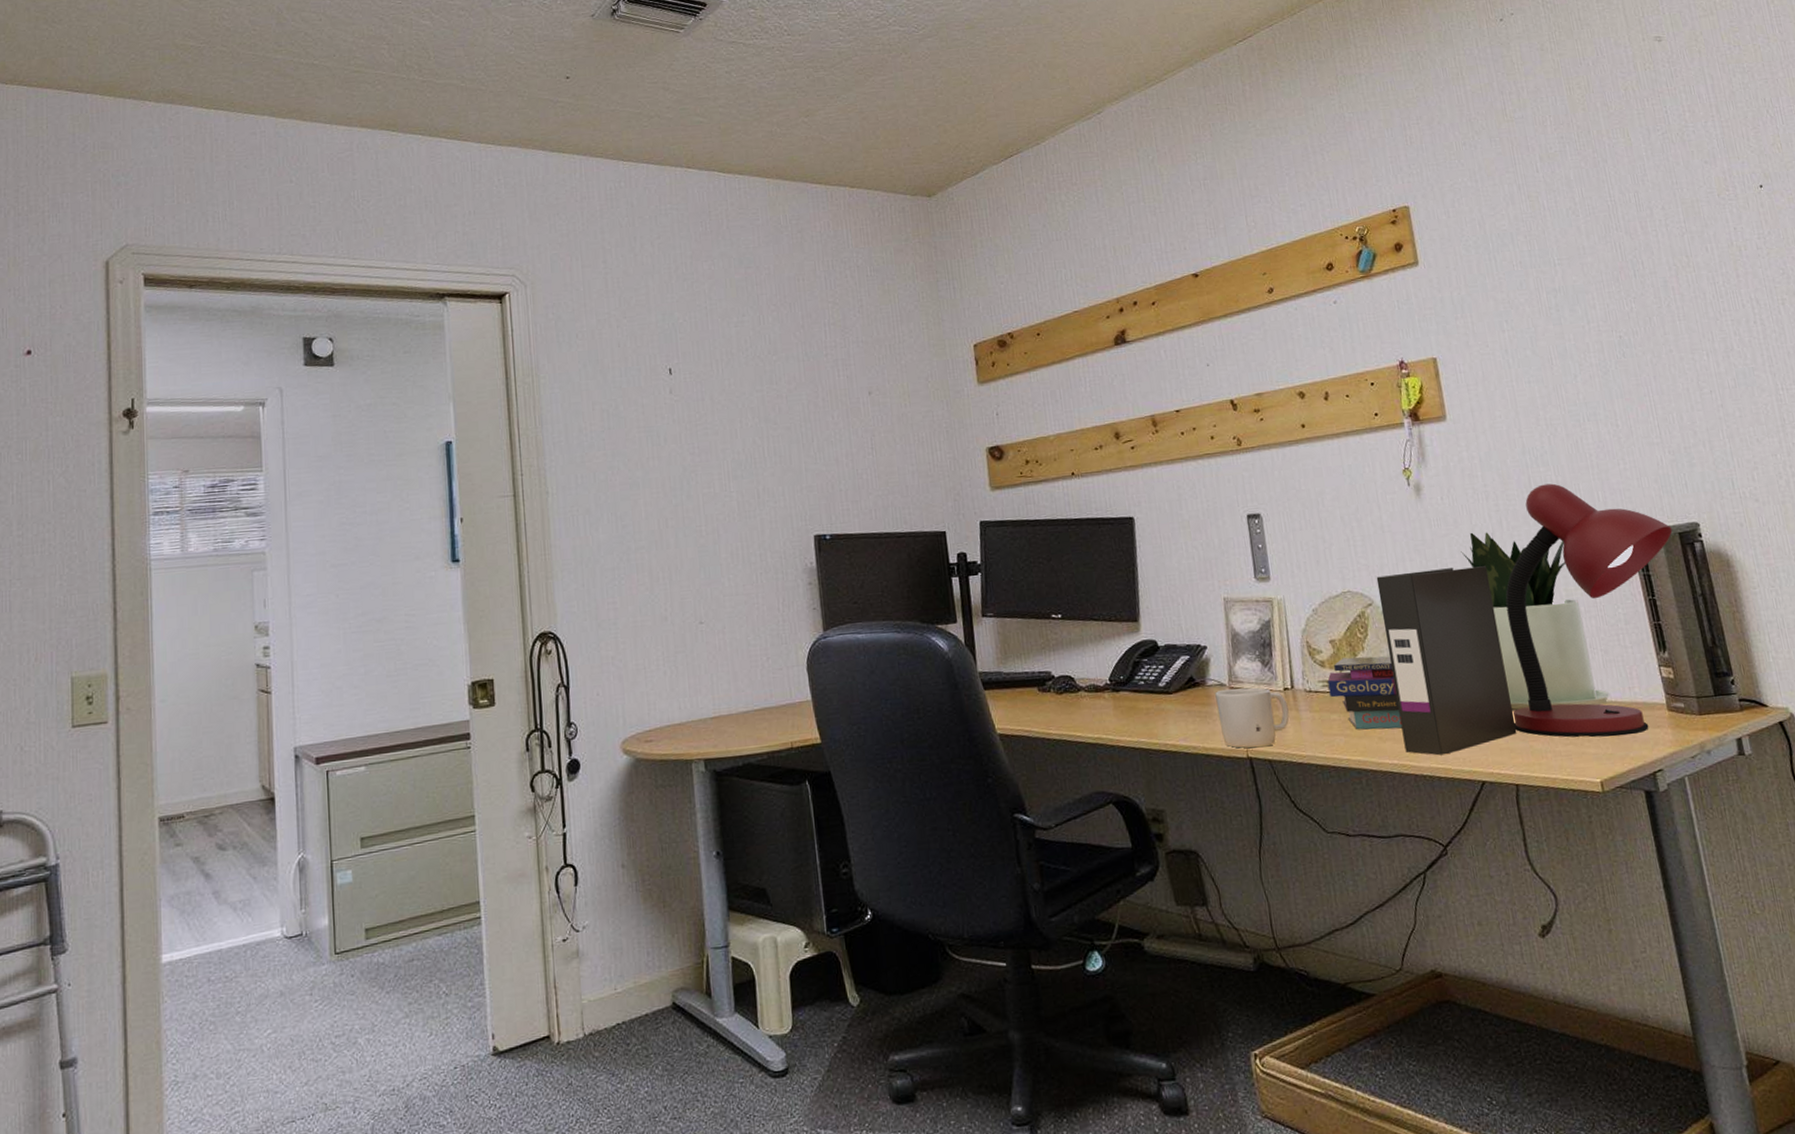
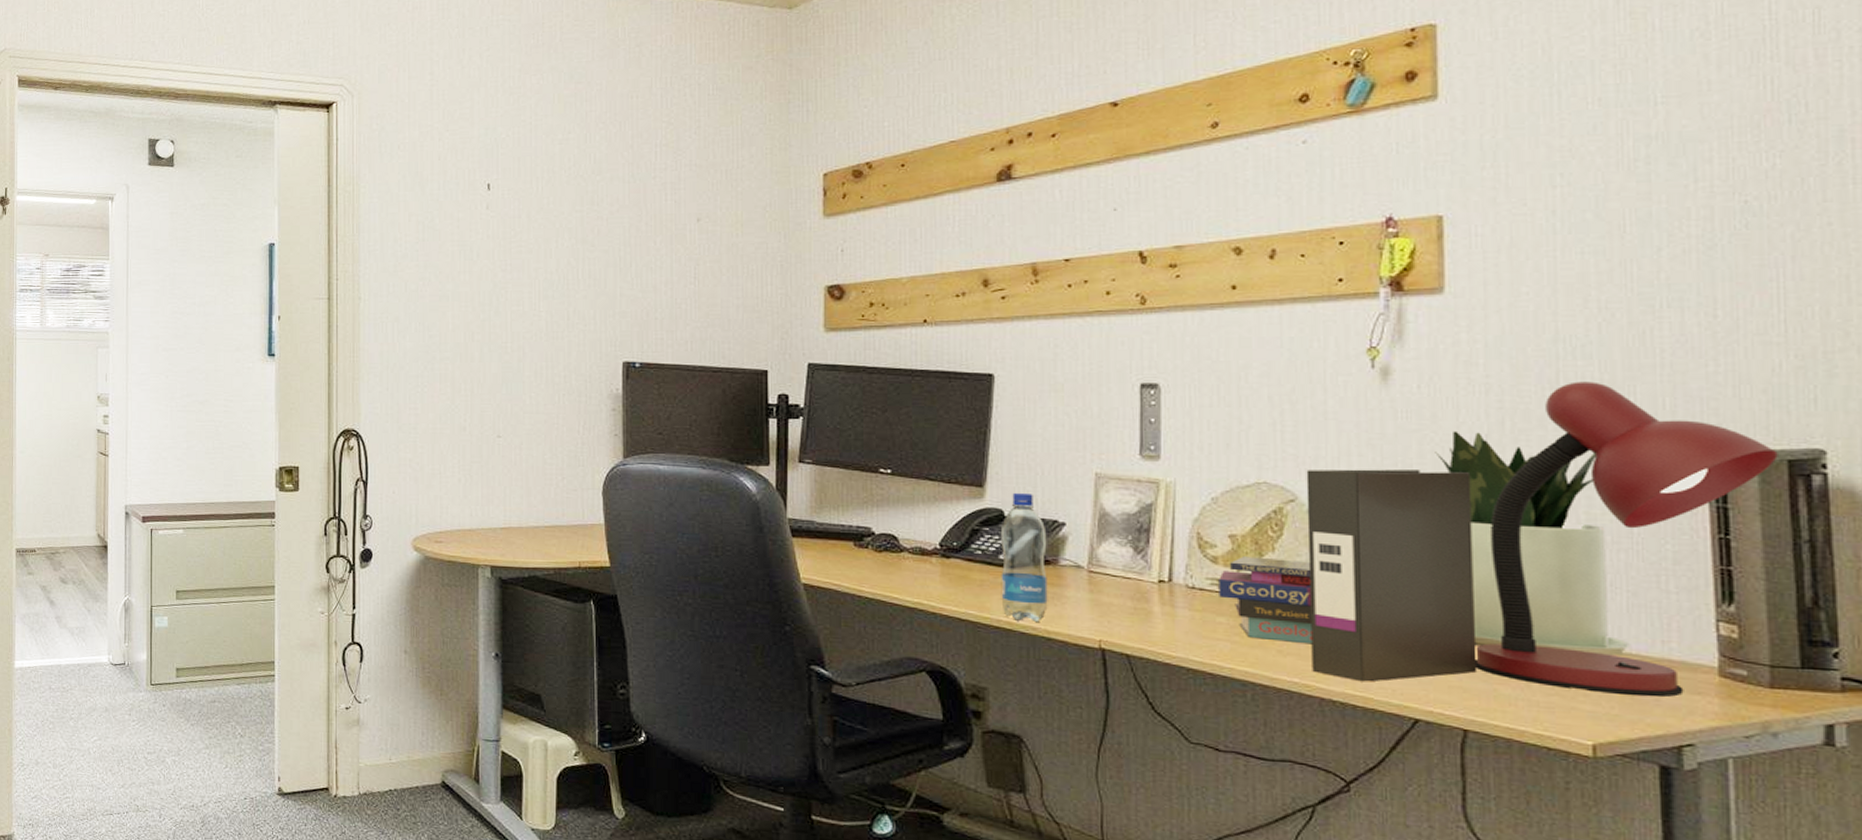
bottle: none [1157,622,1203,743] -> present [1000,492,1048,623]
mug: present [1215,687,1290,749] -> none [1069,572,1161,640]

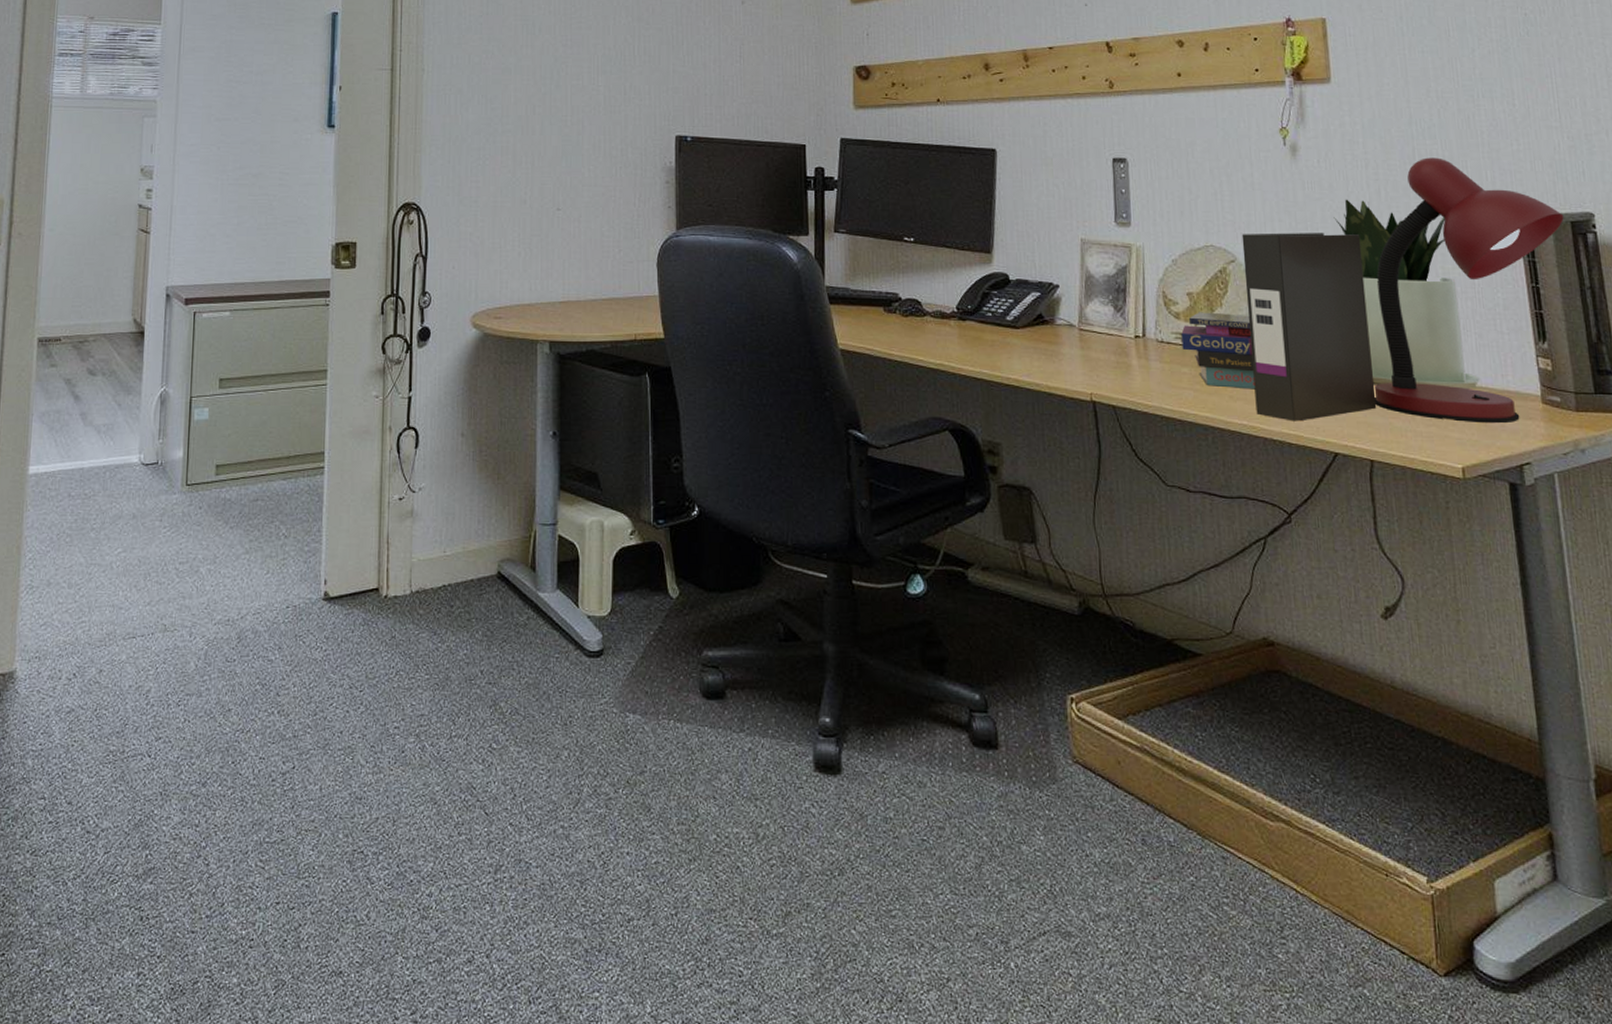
bottle: present [1000,492,1048,623] -> none [1006,257,1048,379]

